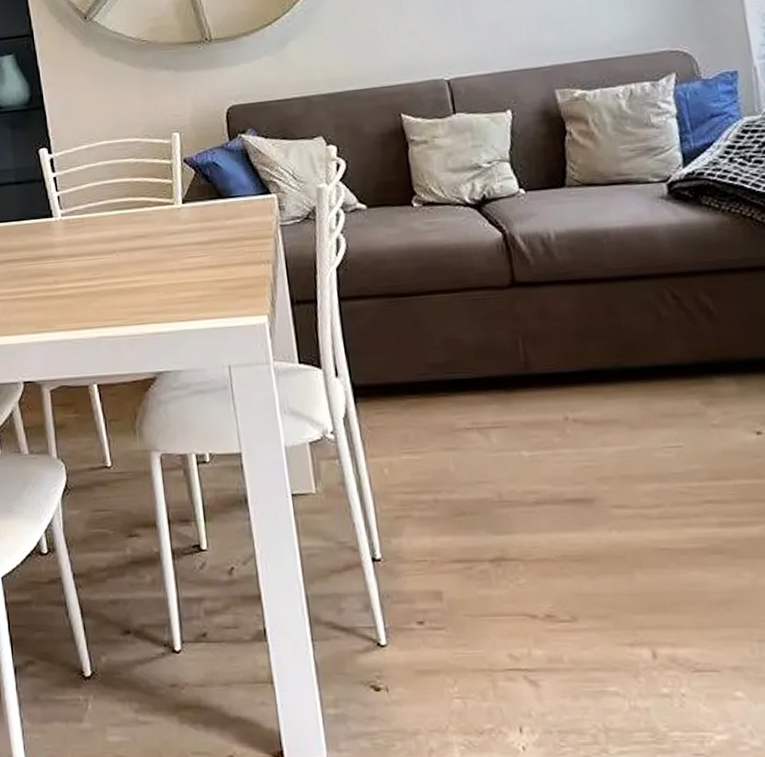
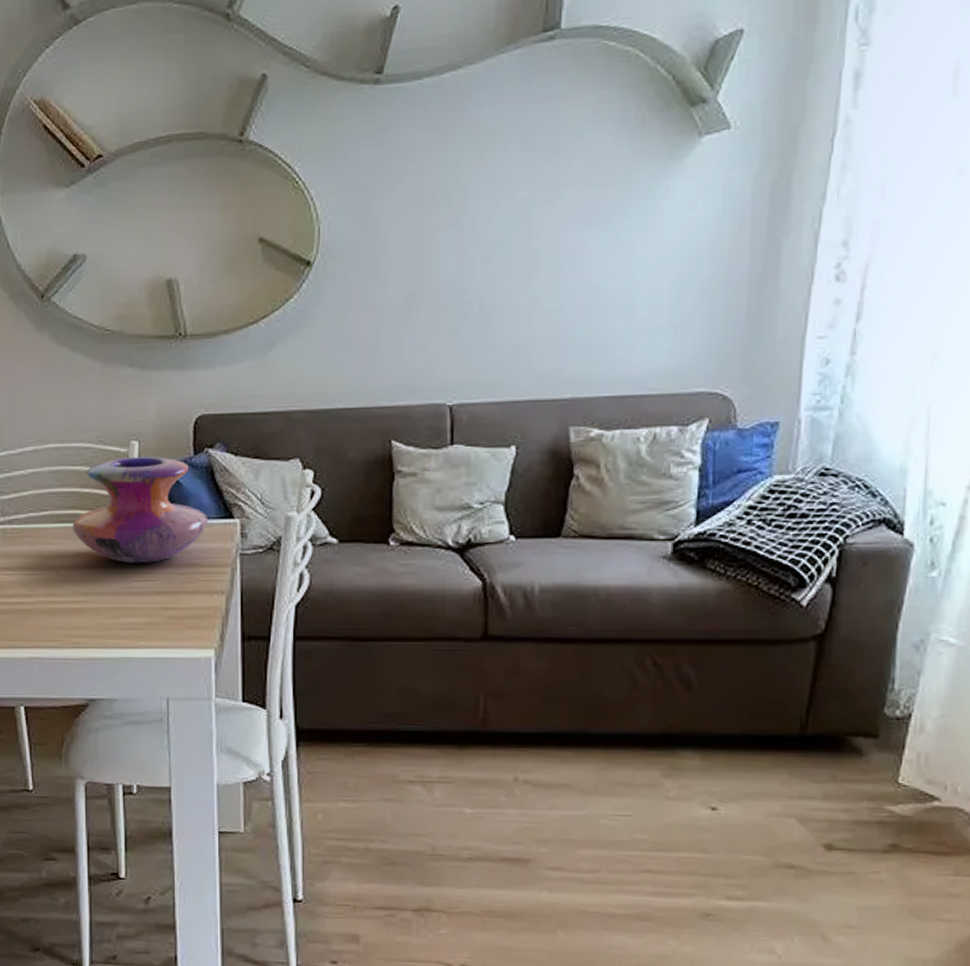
decorative vase: none [127,144,249,242] -> present [72,456,209,564]

